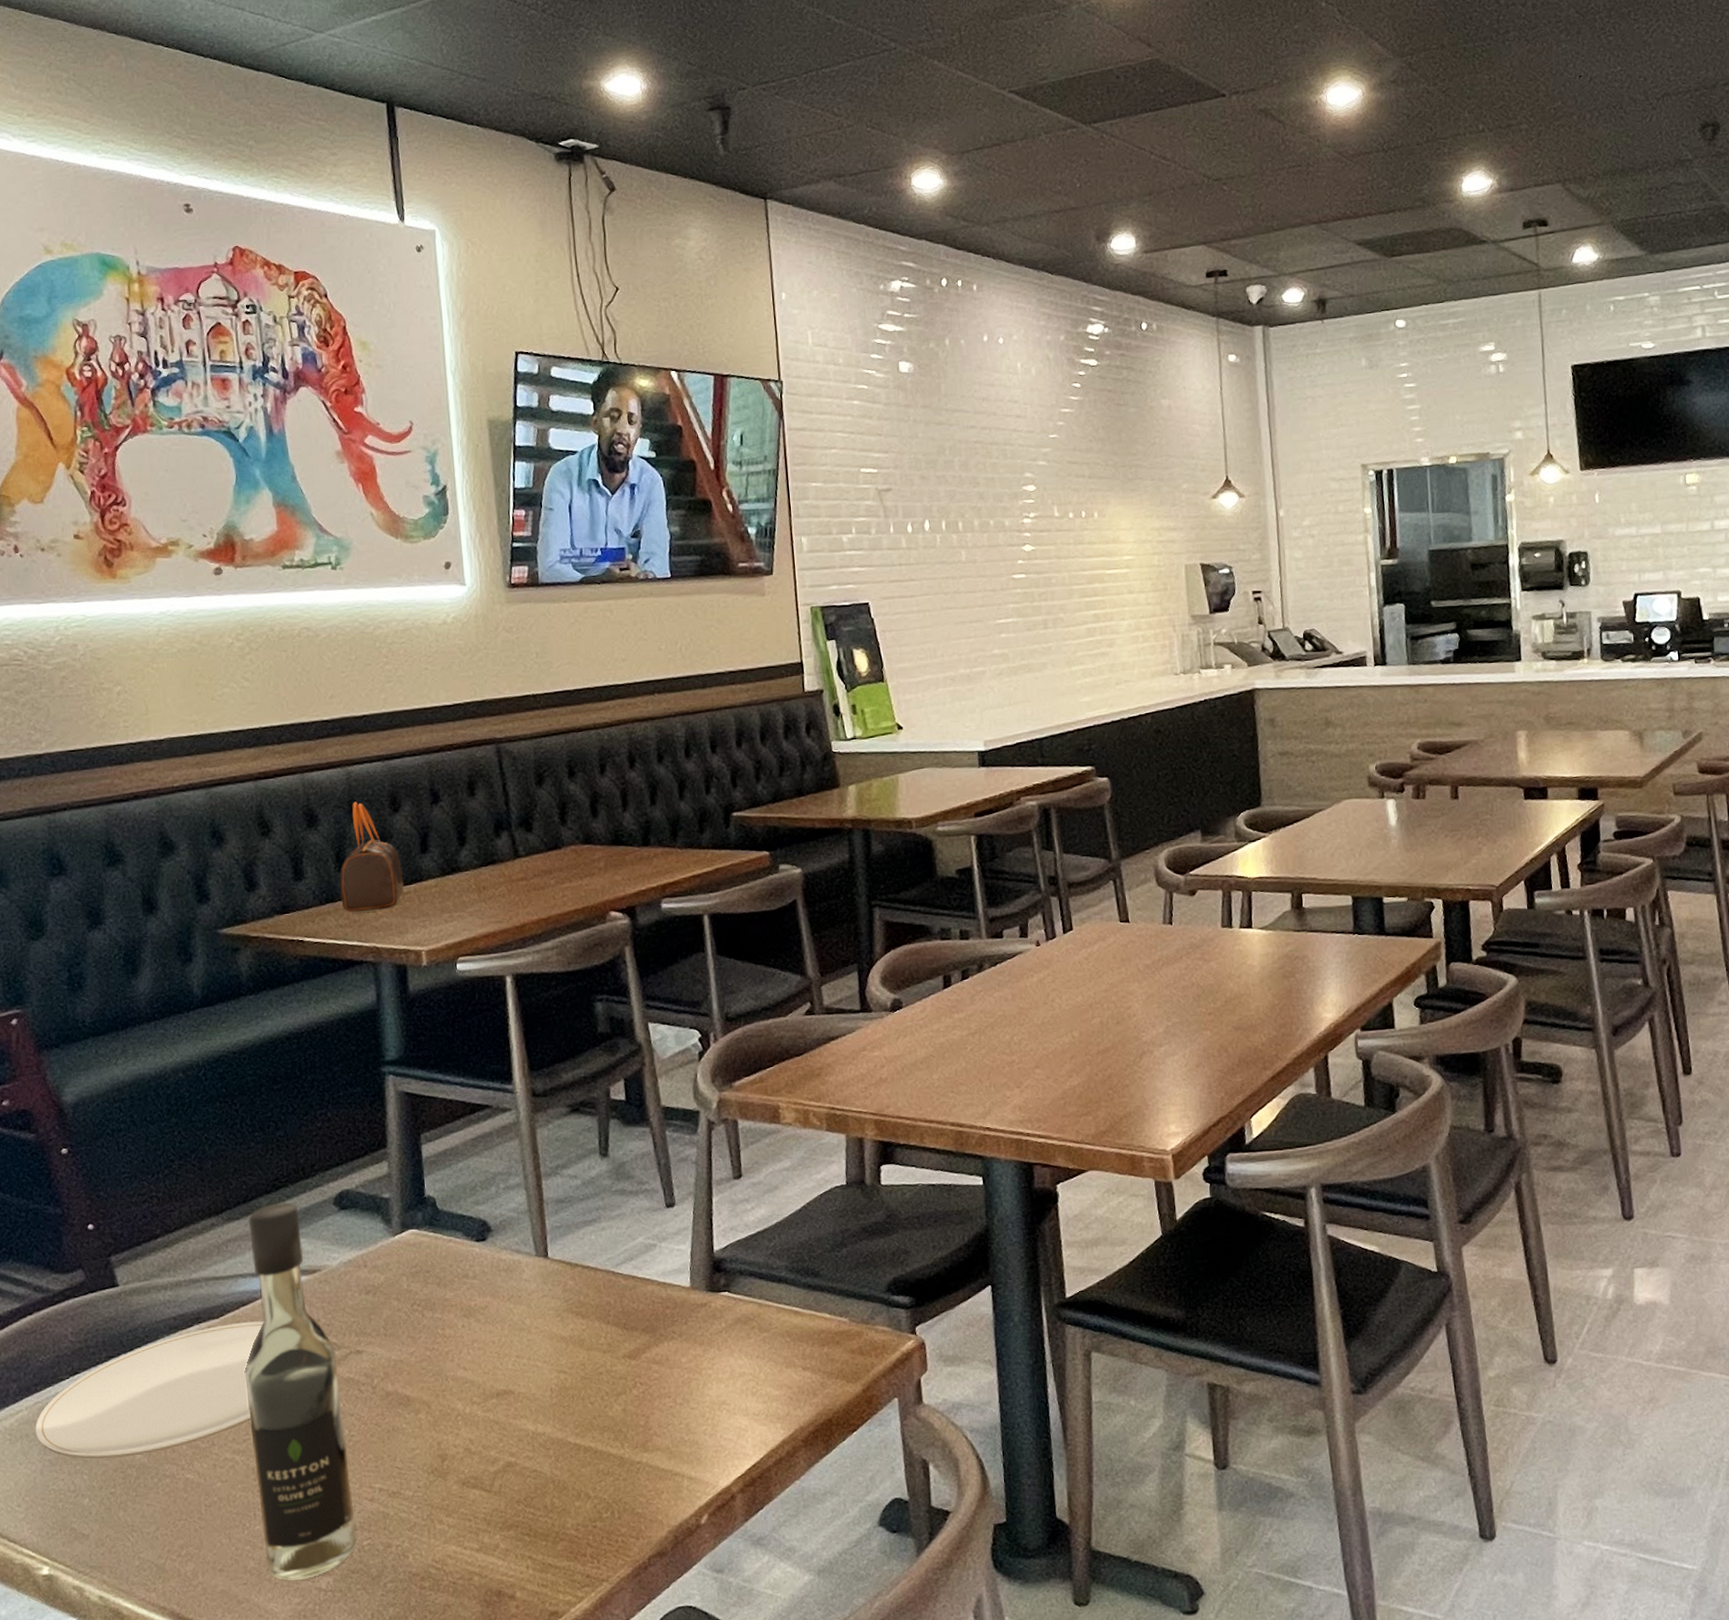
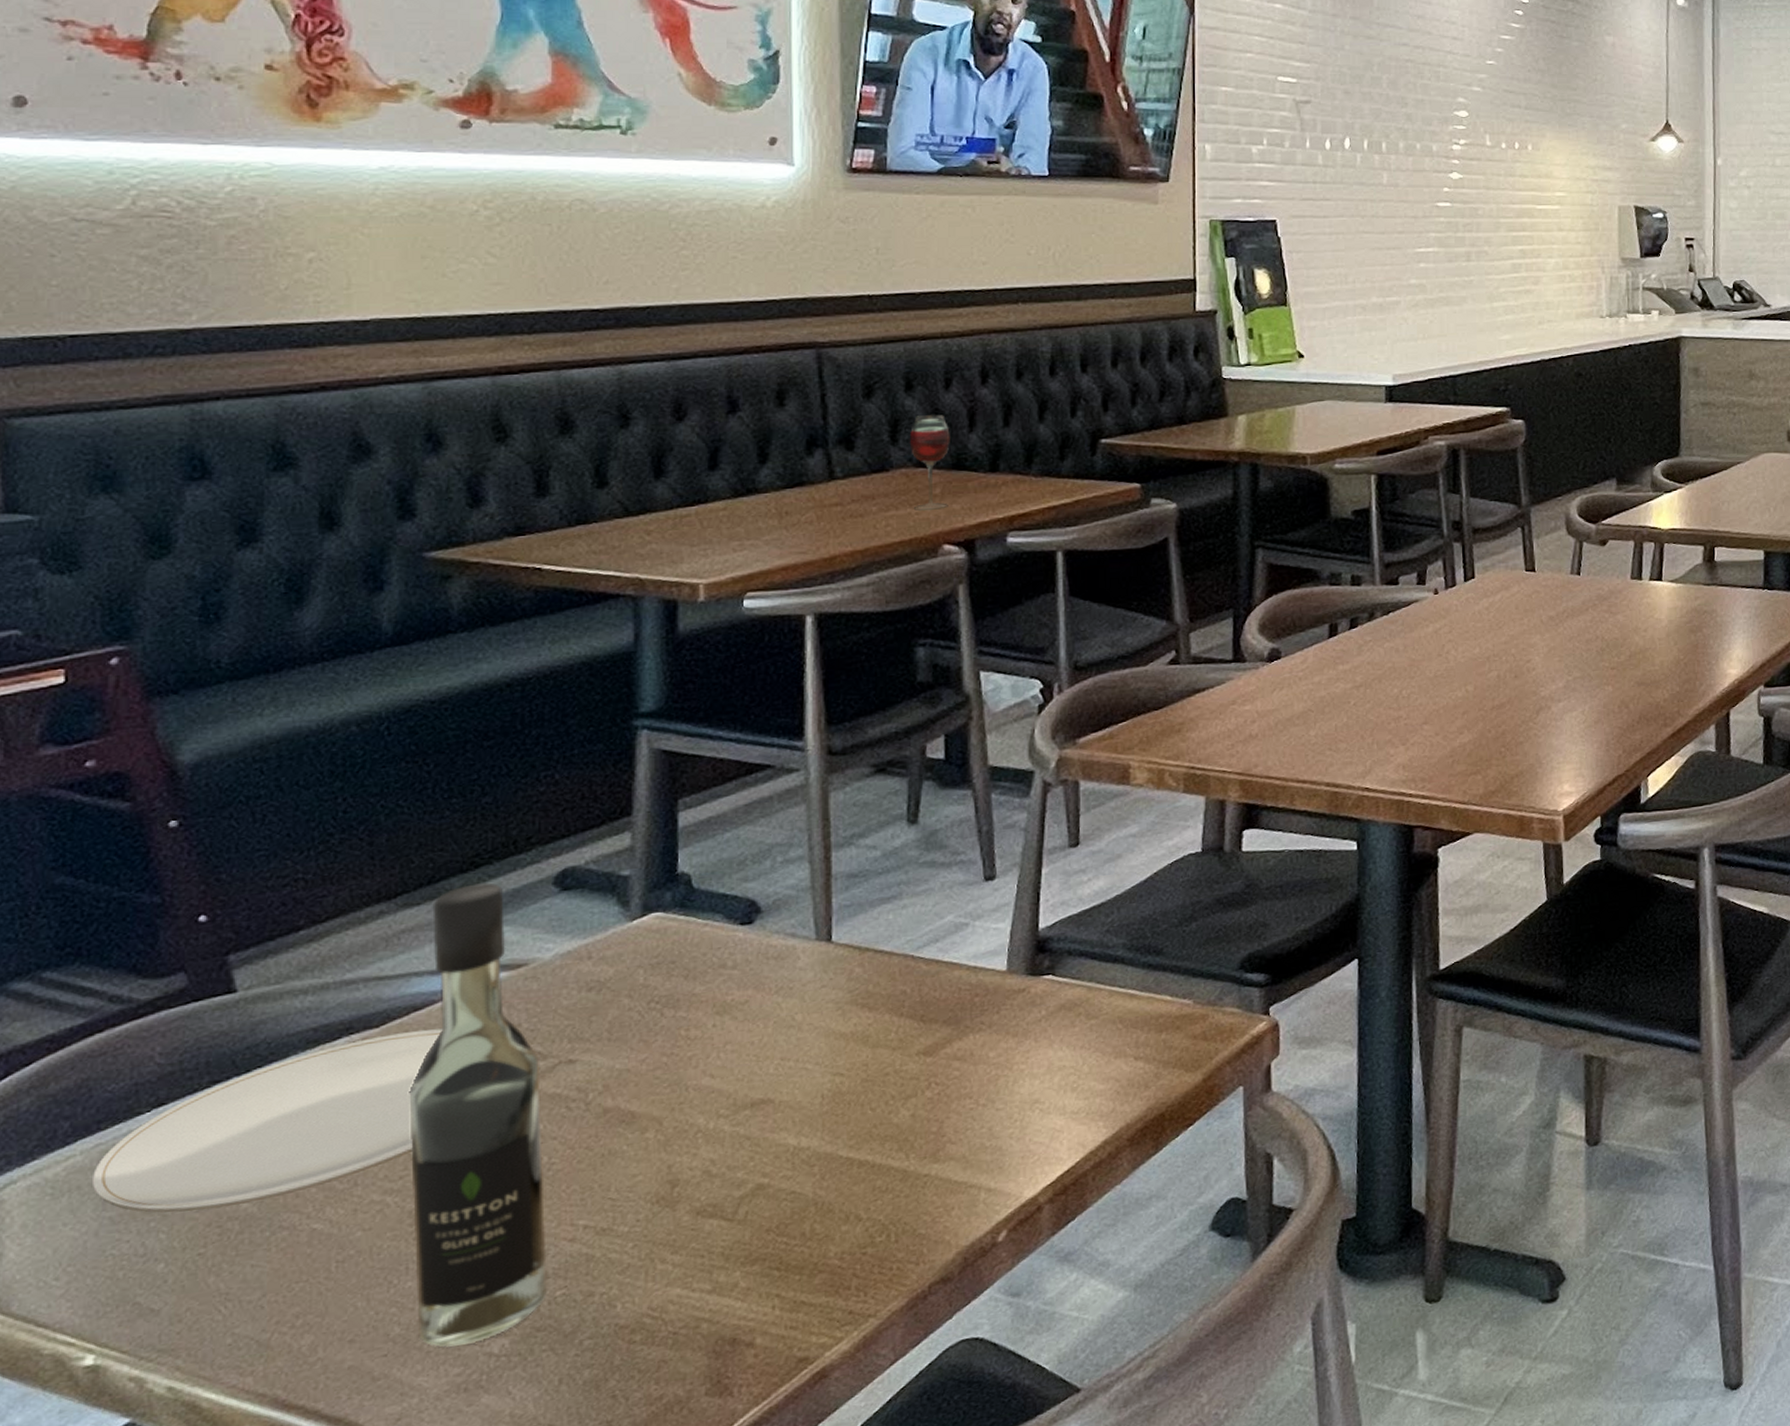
handbag: present [339,802,404,913] -> none [597,407,682,538]
wineglass: none [575,797,611,883] -> present [909,415,950,512]

